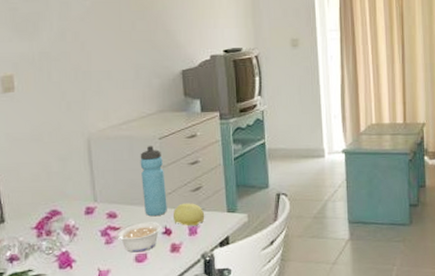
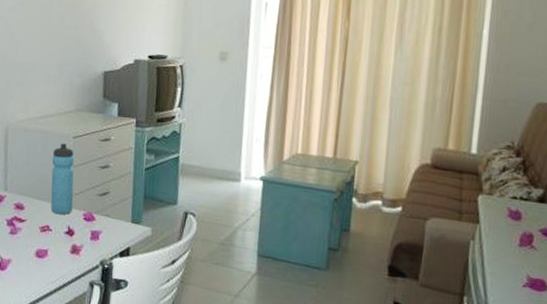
legume: present [112,222,161,253] -> none [17,219,65,248]
fruit: present [172,203,205,226] -> none [77,206,109,231]

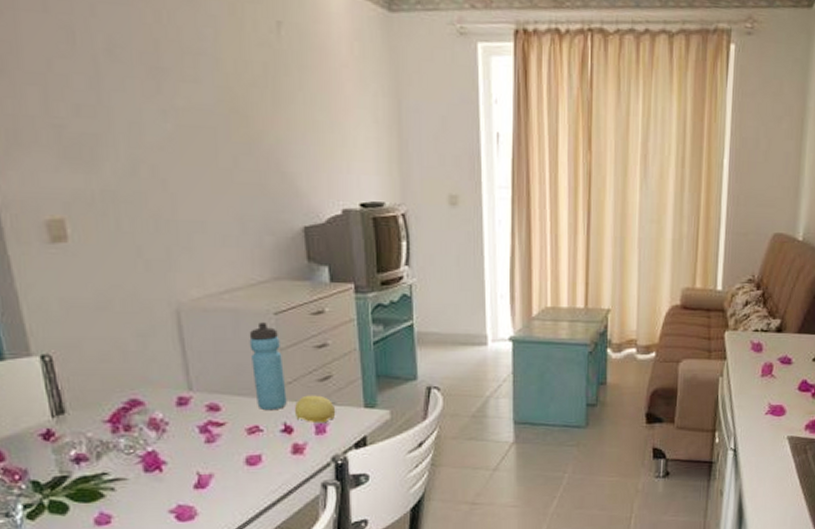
fruit: none [77,206,109,231] -> present [294,395,336,423]

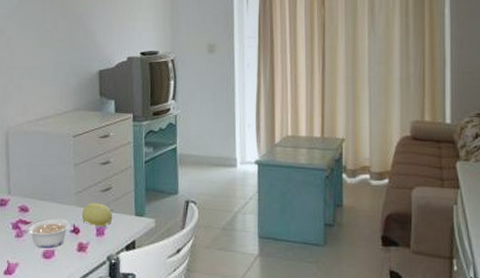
legume: none [214,417,280,454] -> present [22,219,70,249]
water bottle: present [249,322,287,411] -> none [53,143,77,214]

